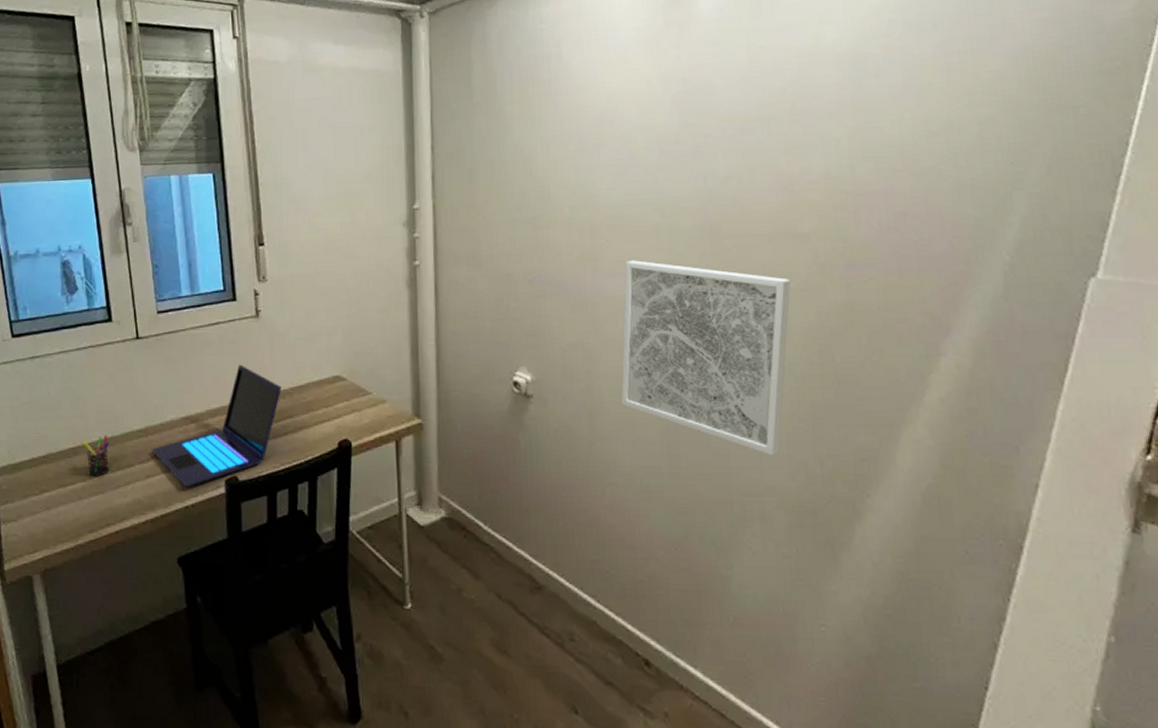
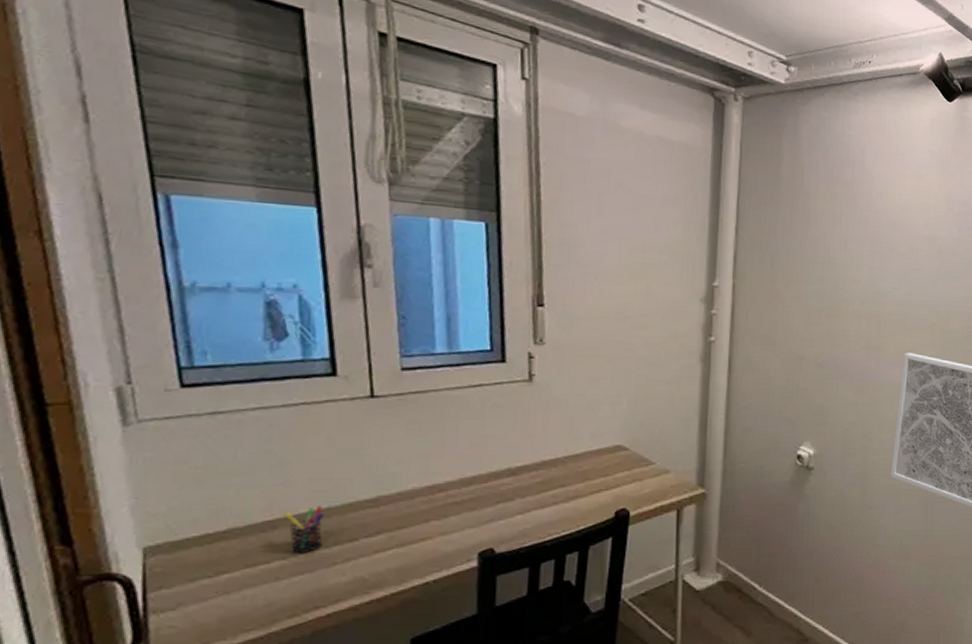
laptop: present [151,364,281,487] -> none [382,430,554,562]

